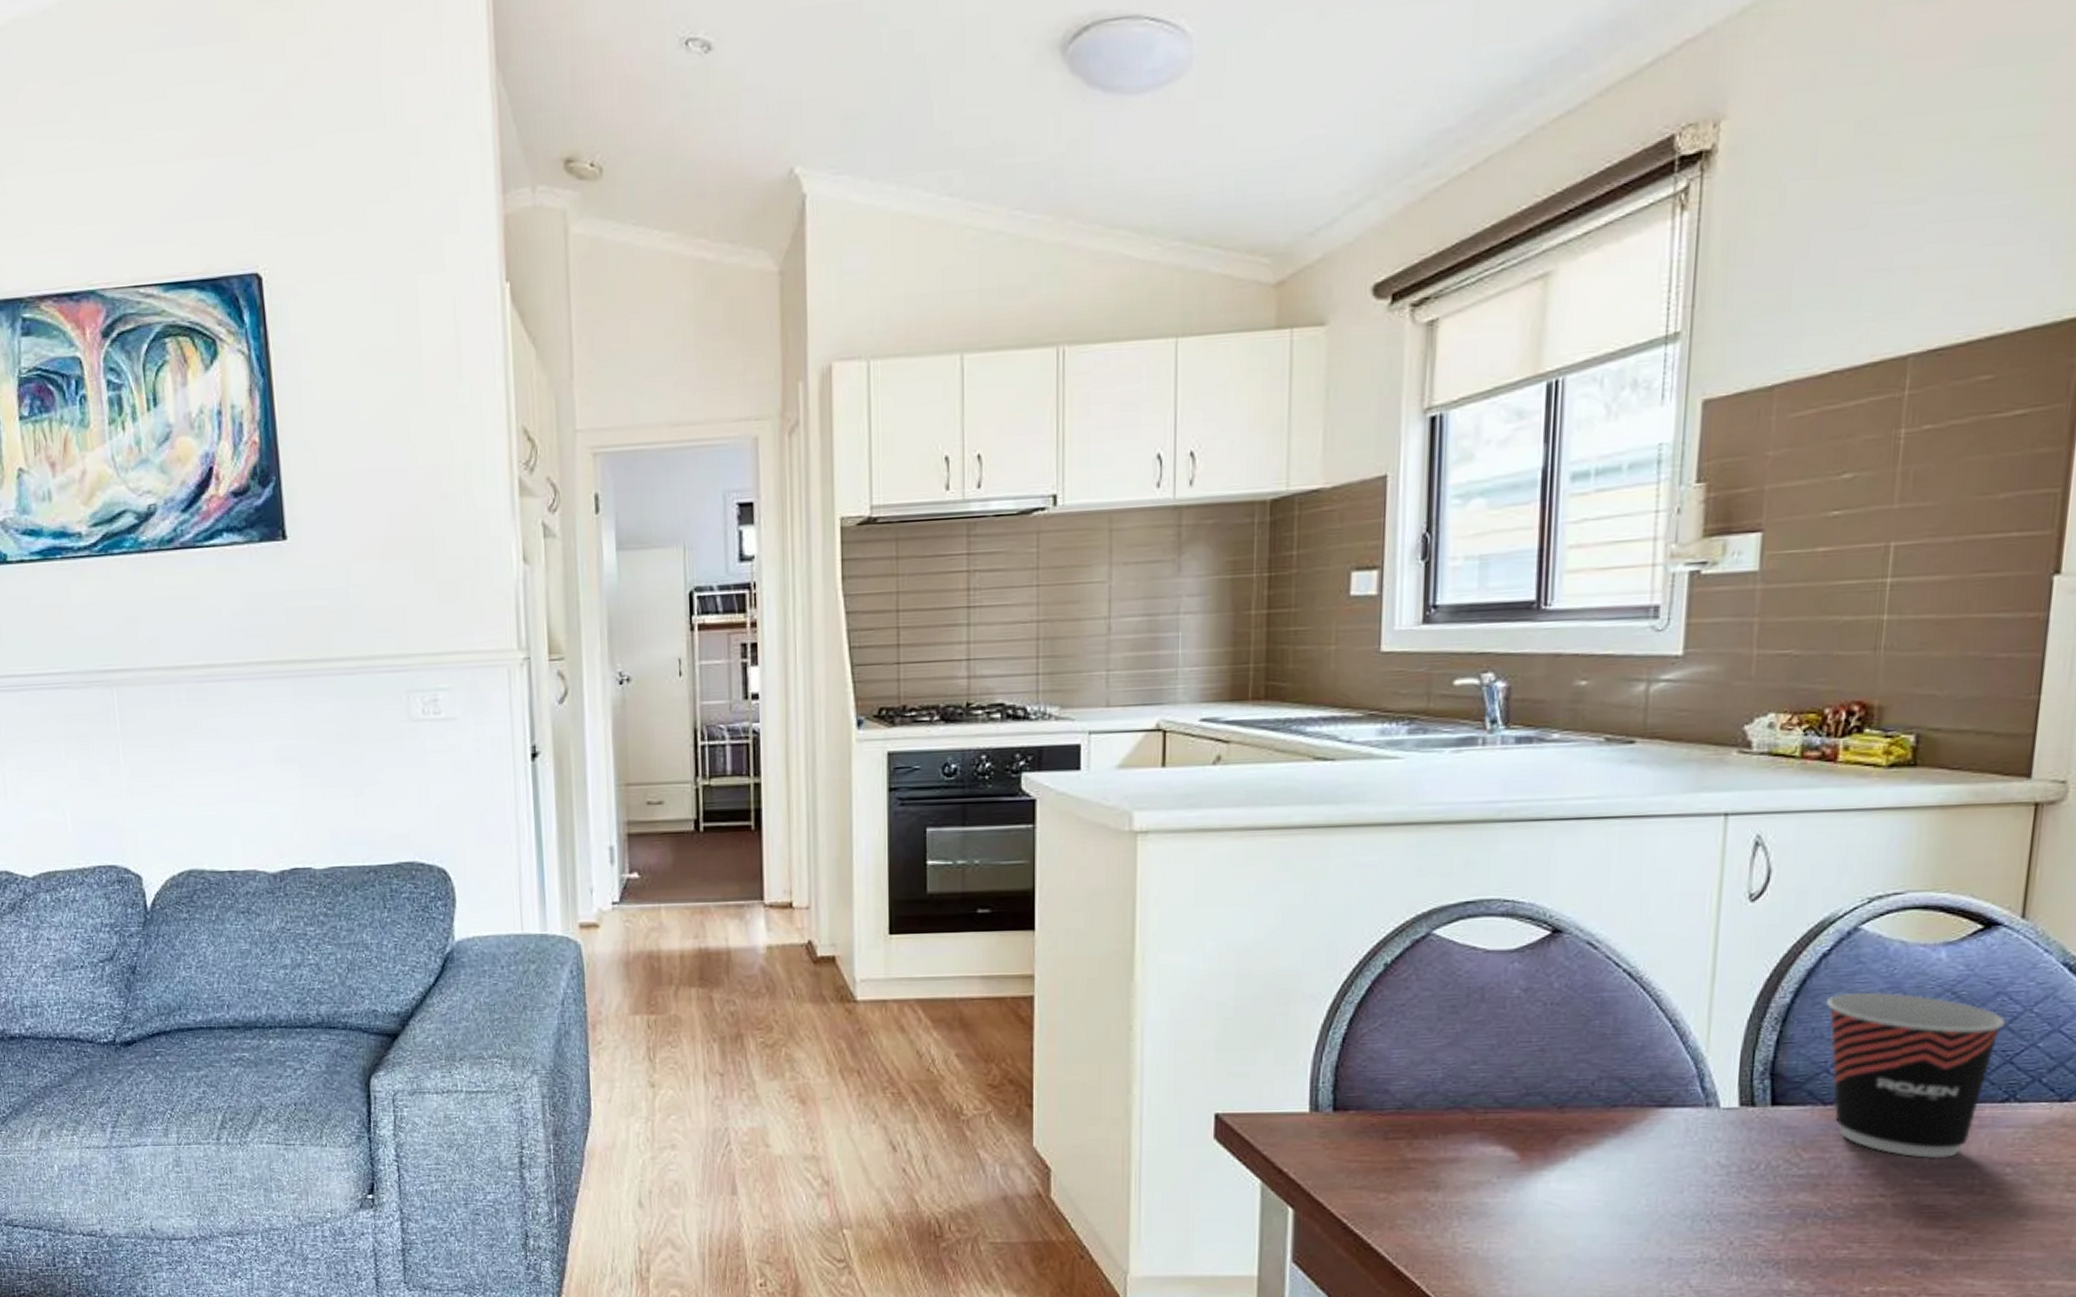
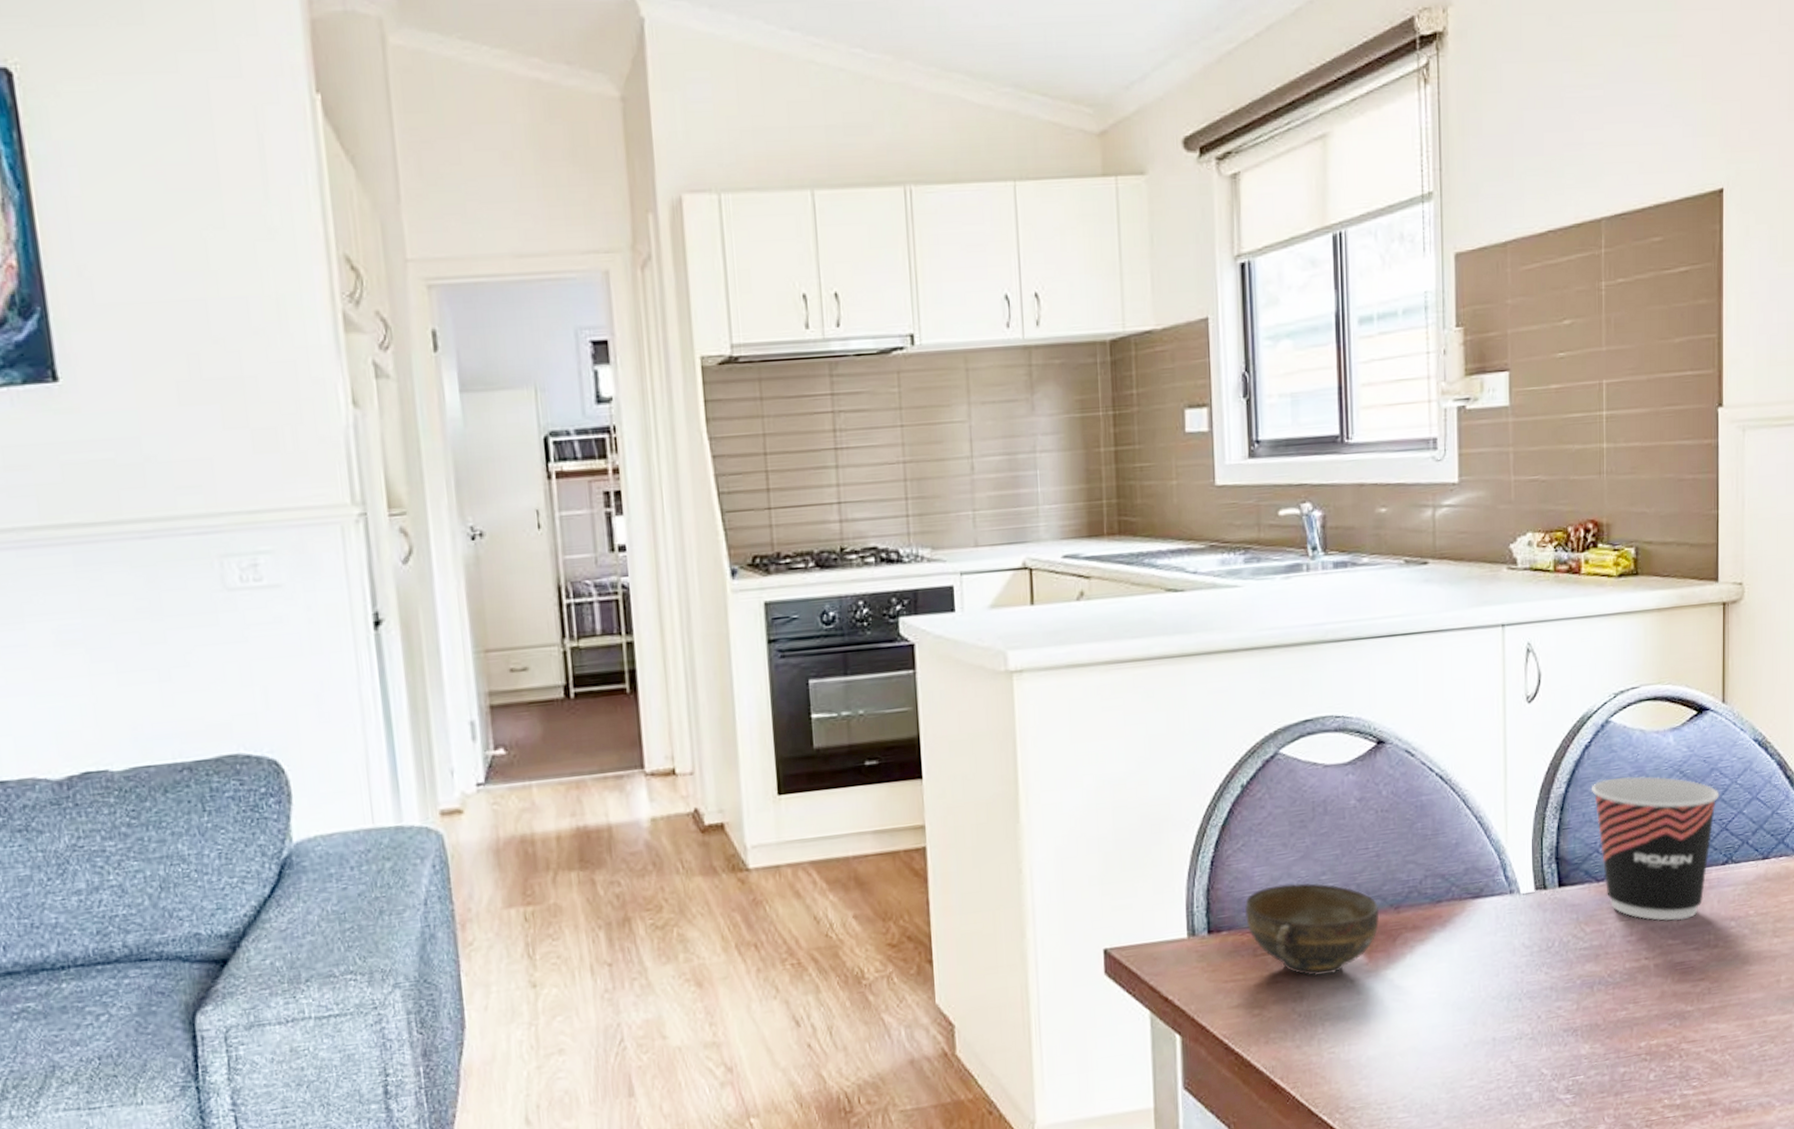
cup: none [1377,1069,1538,1168] -> present [1244,883,1379,976]

